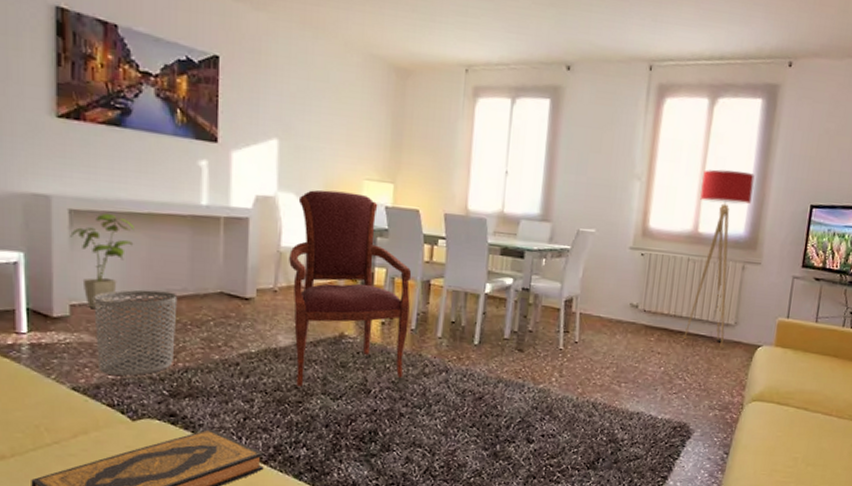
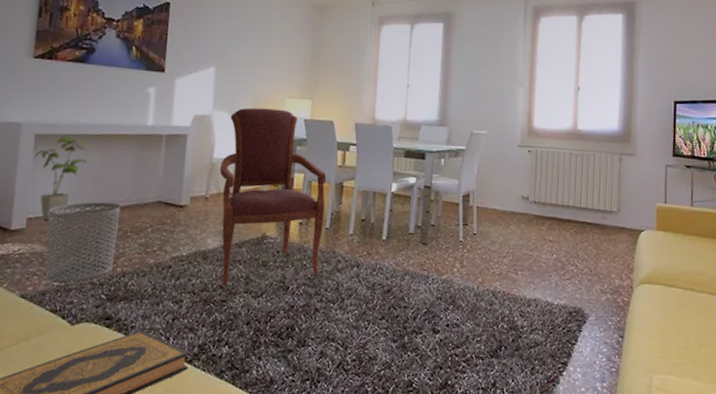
floor lamp: present [683,169,755,348] -> none [572,74,622,234]

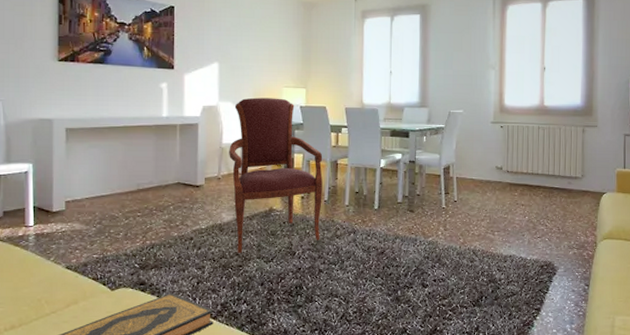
house plant: present [34,135,89,222] -> none [66,128,113,204]
waste bin: present [45,202,121,282] -> none [83,185,146,254]

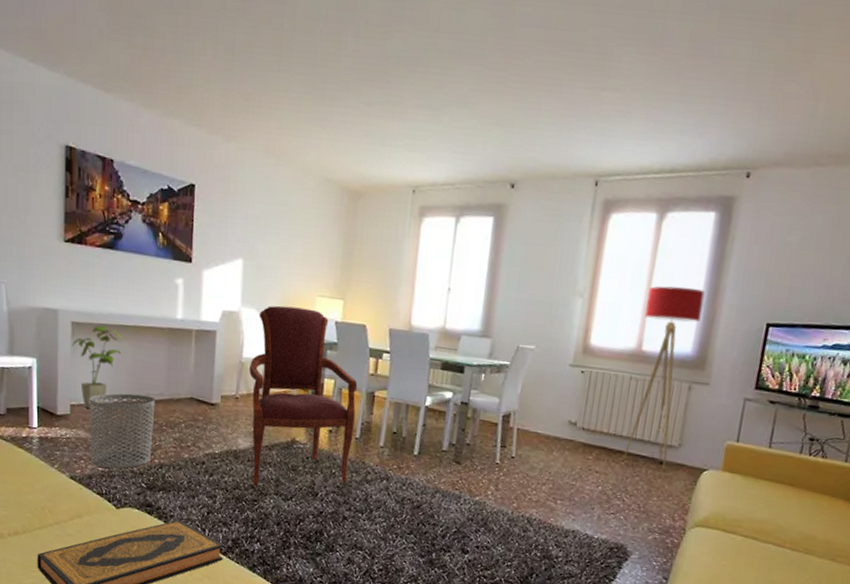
house plant: none [66,128,113,204] -> present [72,325,122,410]
waste bin: none [83,185,146,254] -> present [89,393,156,469]
floor lamp: none [541,56,584,197] -> present [623,286,705,470]

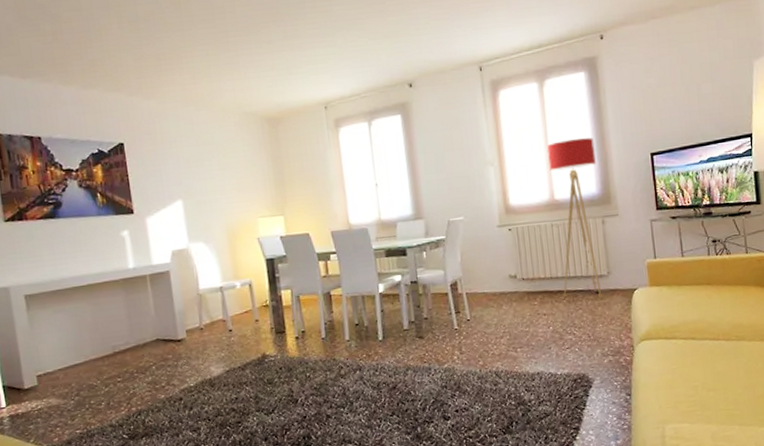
house plant: present [72,325,122,410] -> none [28,291,80,376]
waste bin: present [89,393,156,469] -> none [55,347,128,430]
armchair: present [249,305,358,486] -> none [207,230,323,409]

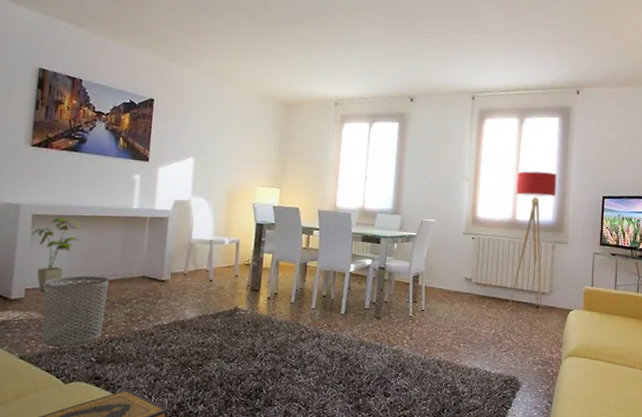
house plant: none [28,291,80,376] -> present [31,216,81,292]
waste bin: none [55,347,128,430] -> present [42,275,109,346]

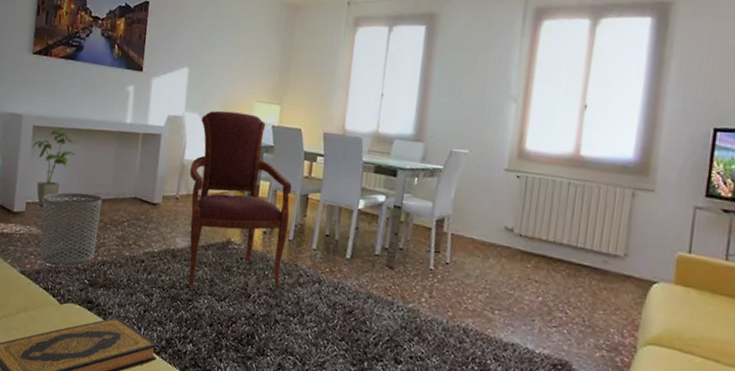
armchair: none [197,194,293,352] -> present [188,110,292,286]
floor lamp: present [509,171,557,313] -> none [564,90,645,282]

